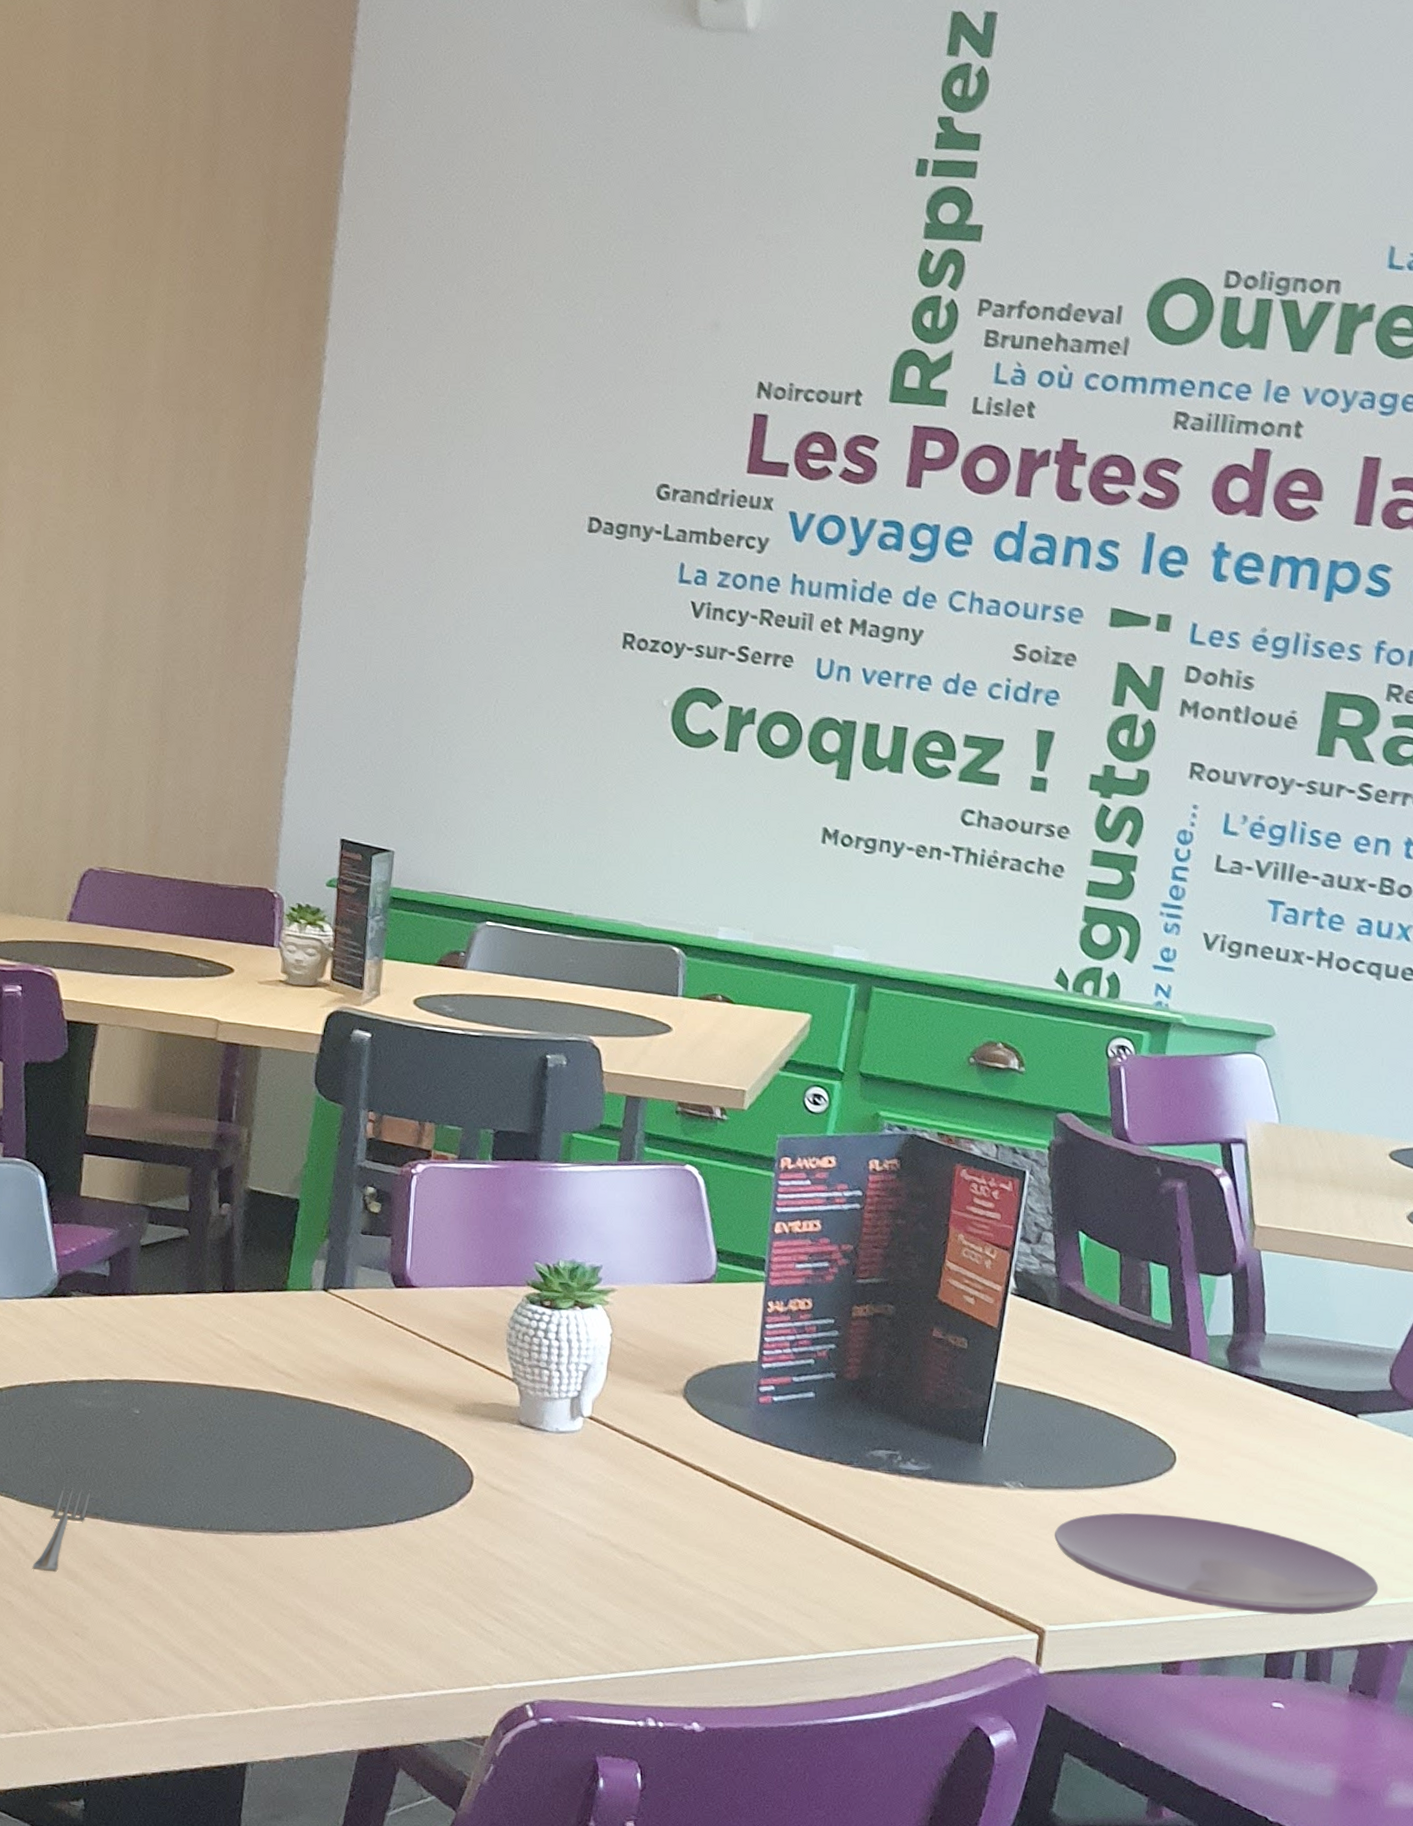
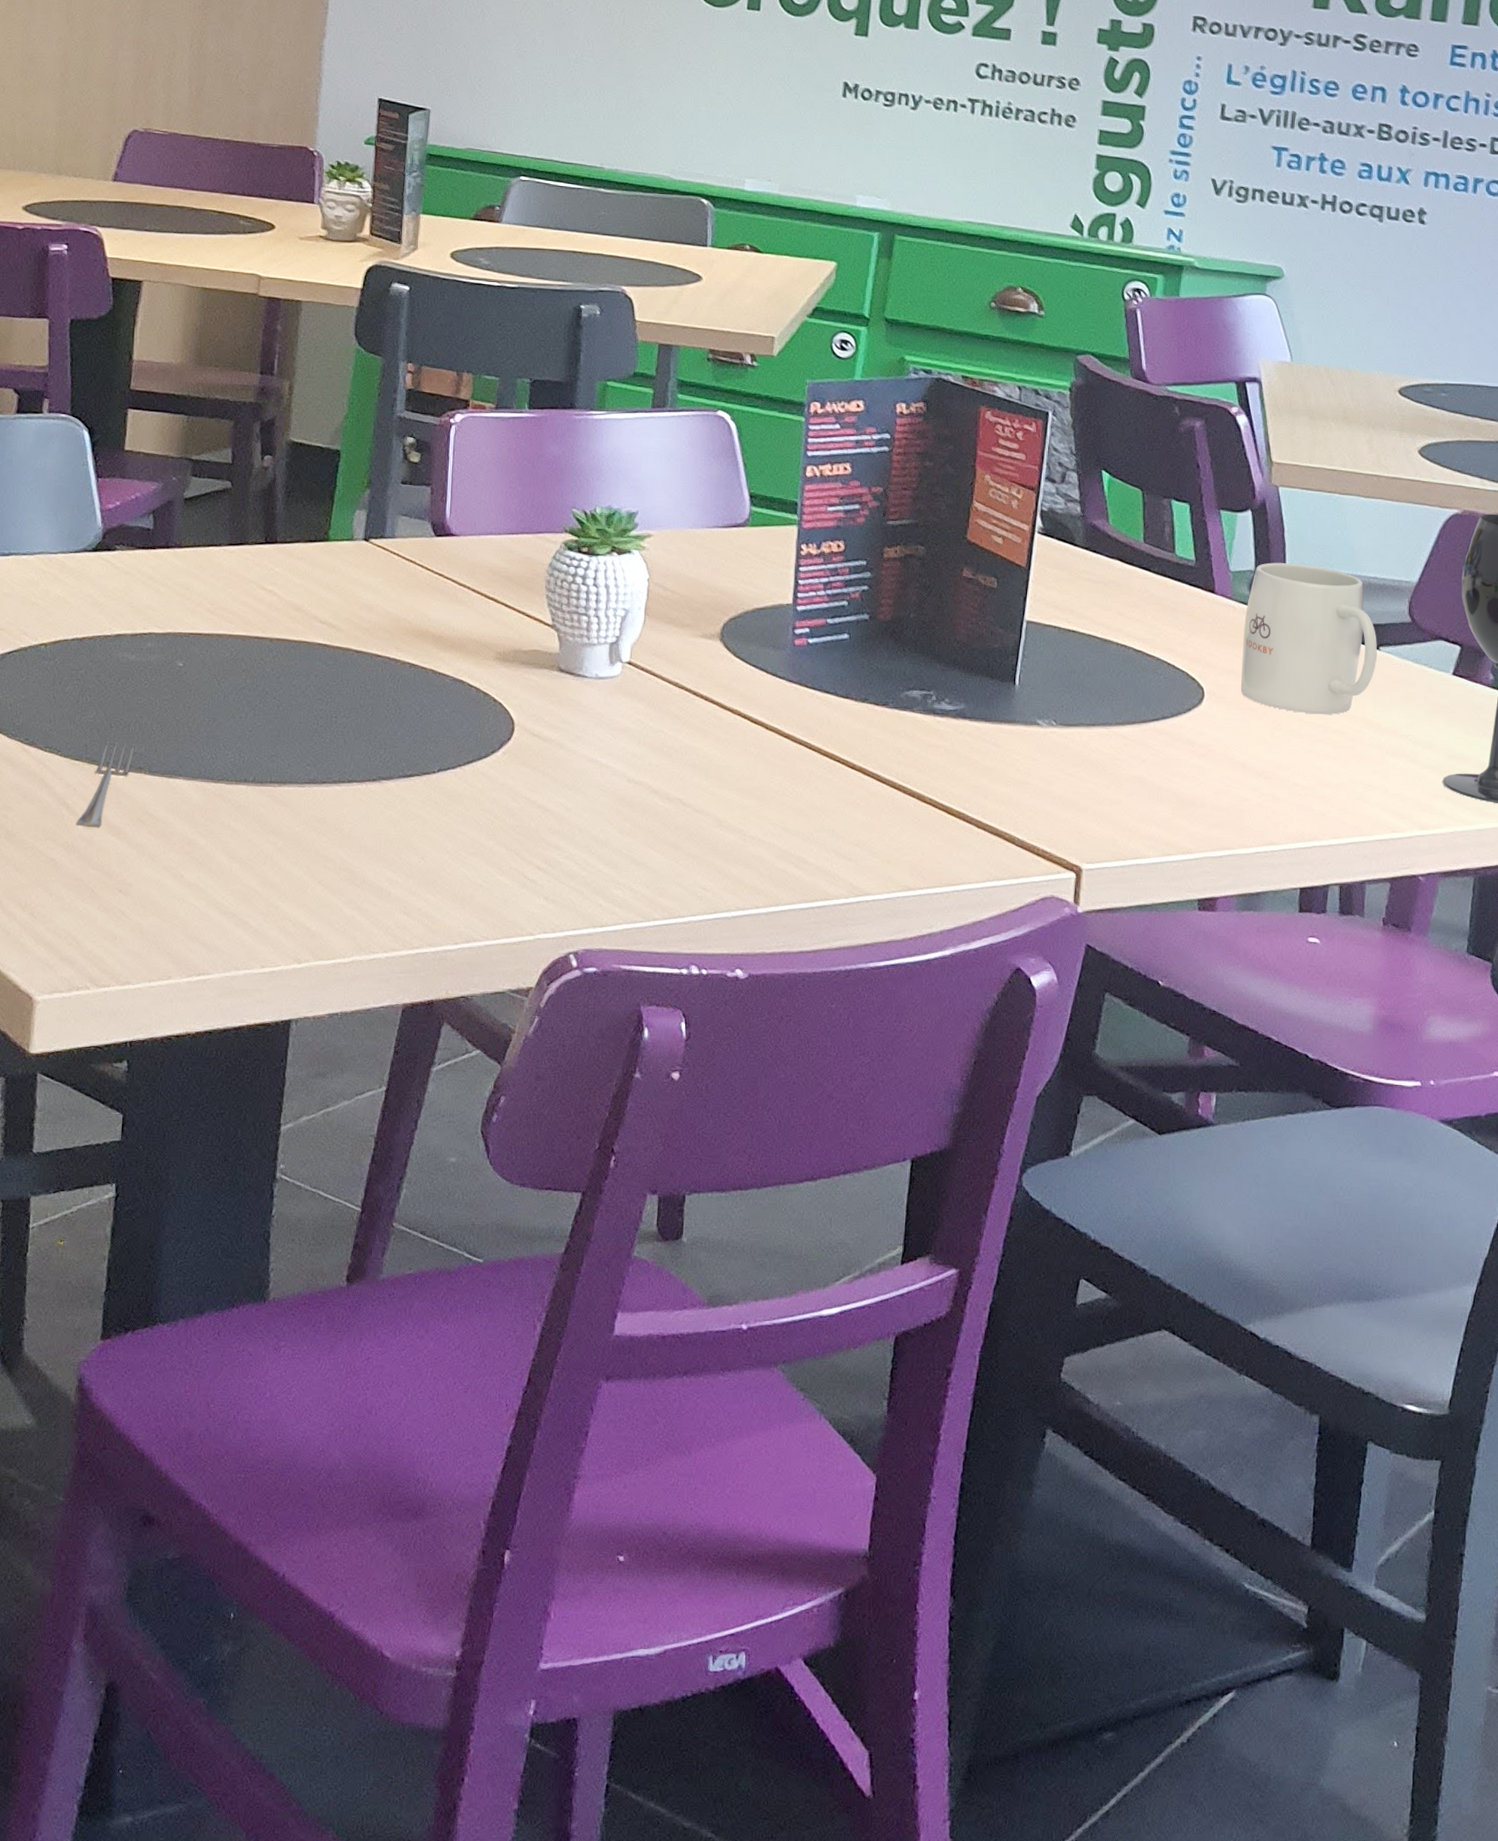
plate: present [1054,1512,1379,1615] -> none [1087,748,1407,849]
mug: none [1214,1327,1356,1481] -> present [1241,562,1377,714]

